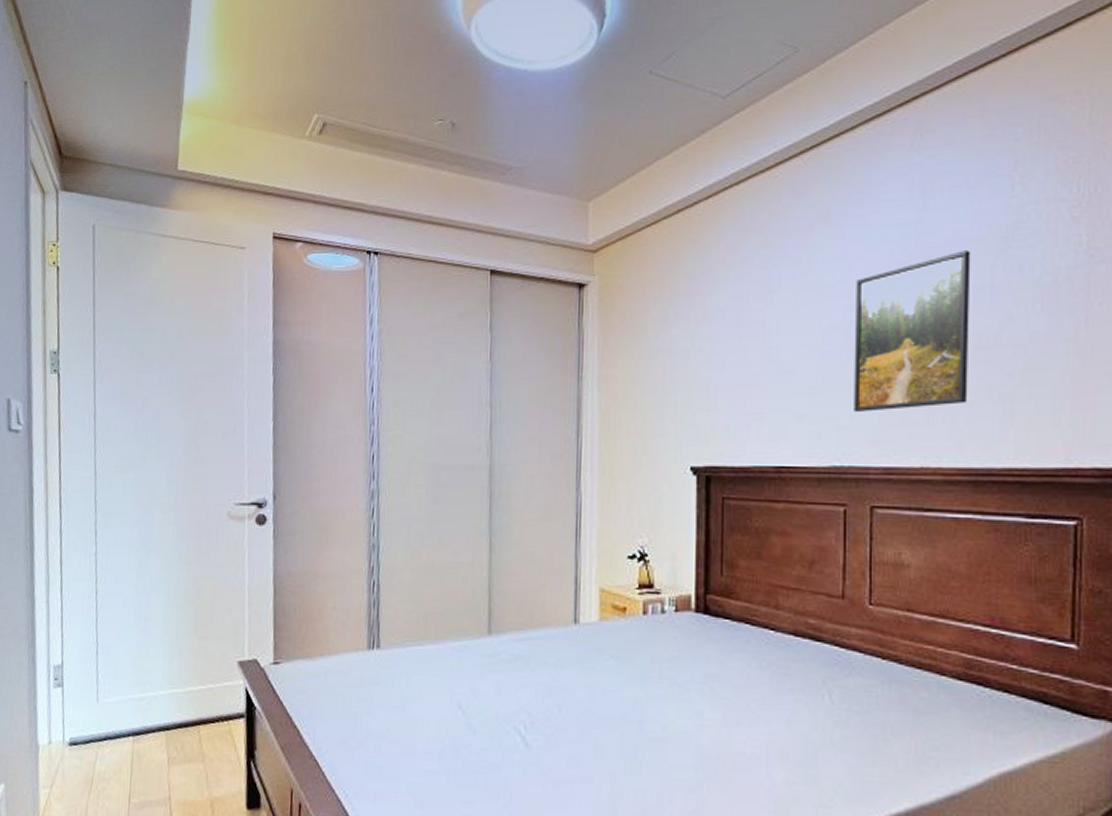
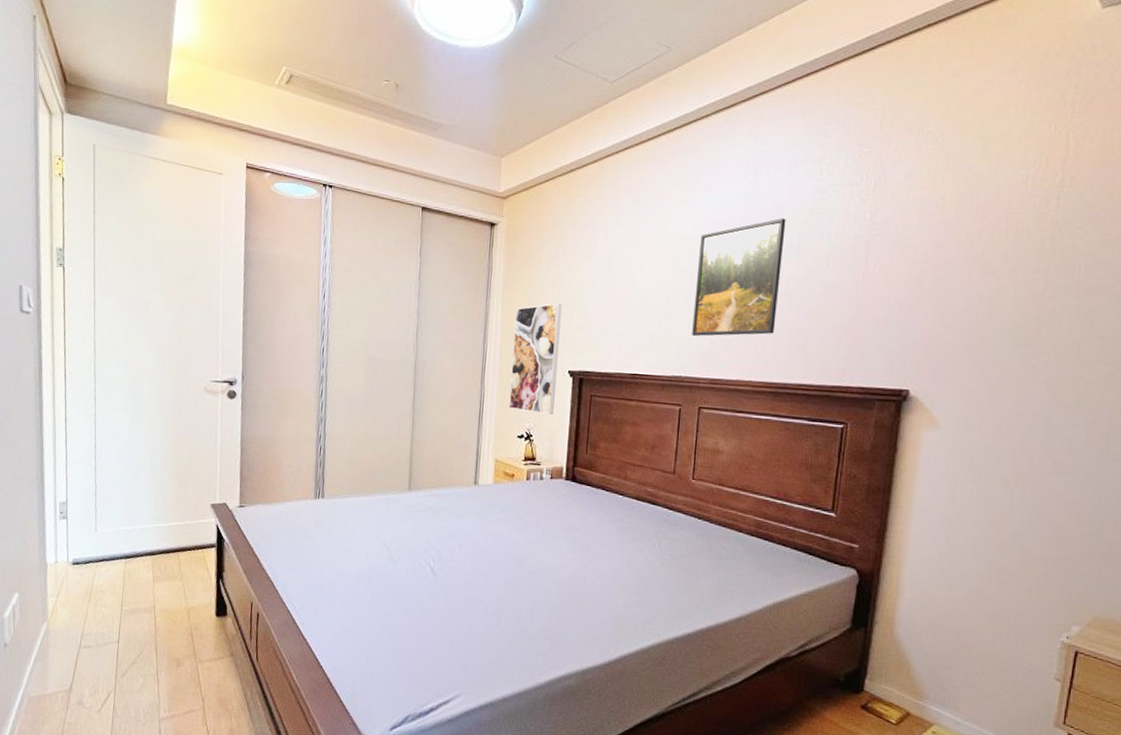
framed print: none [614,381,677,526] -> present [508,304,562,414]

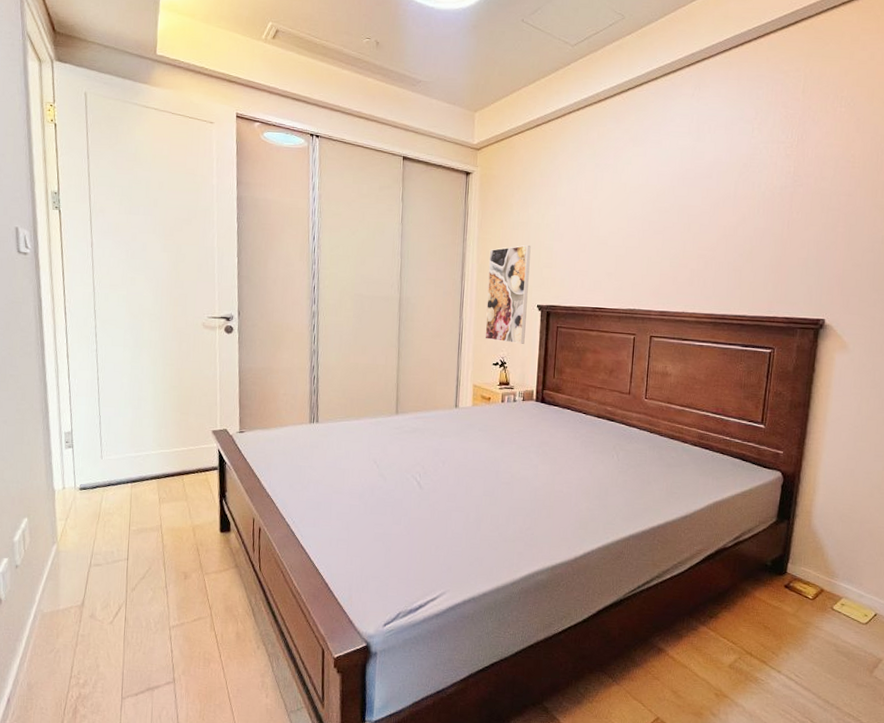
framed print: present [692,218,786,336] -> none [644,170,724,274]

